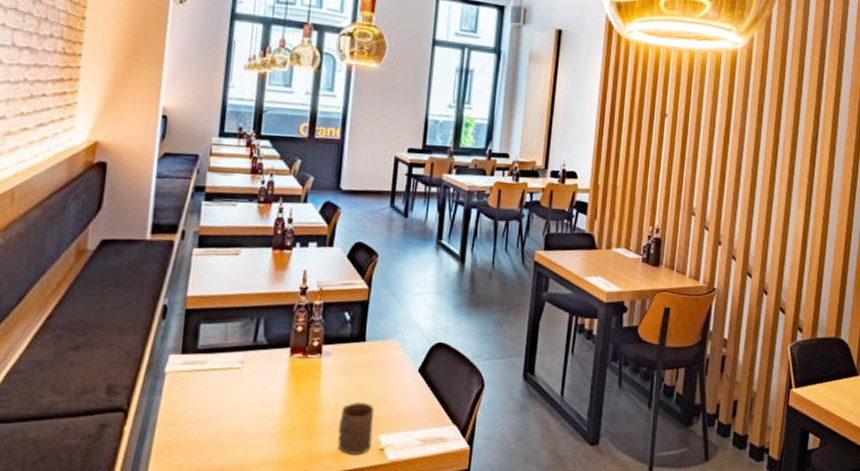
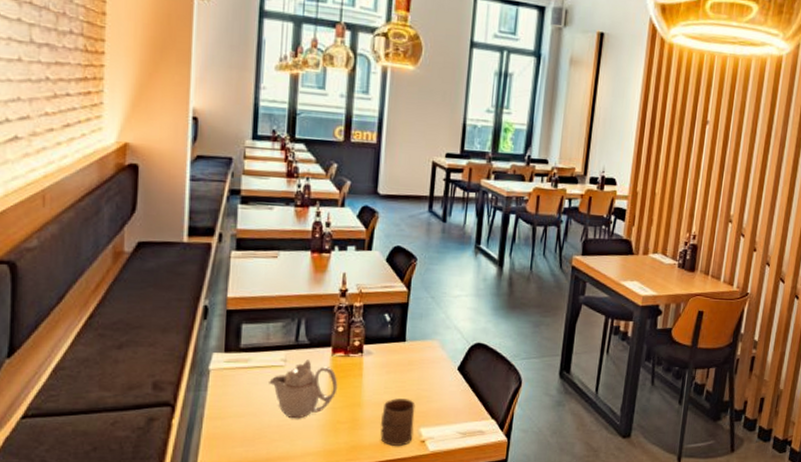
teapot: none [225,361,296,425] -> present [269,360,338,419]

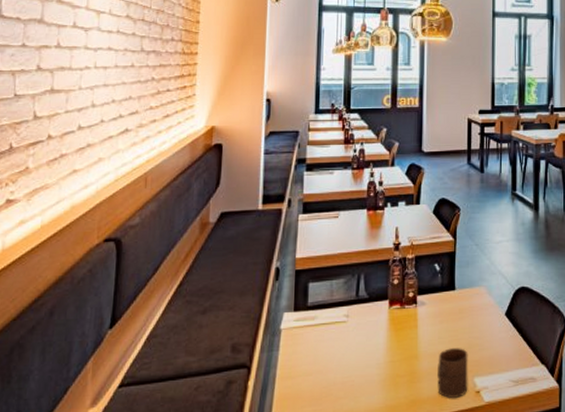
teapot: present [269,360,338,419] -> none [333,314,396,375]

